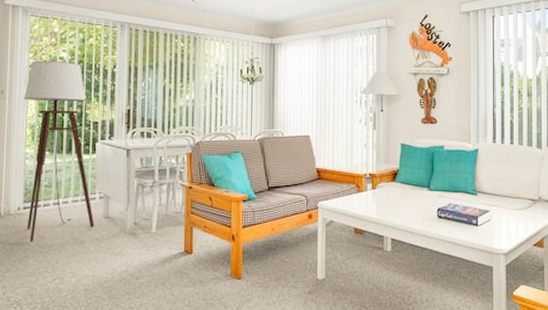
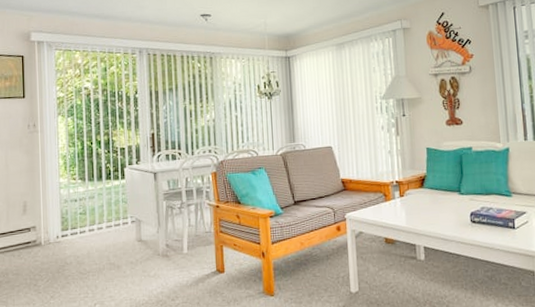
floor lamp: present [24,60,94,243] -> none [54,91,128,269]

